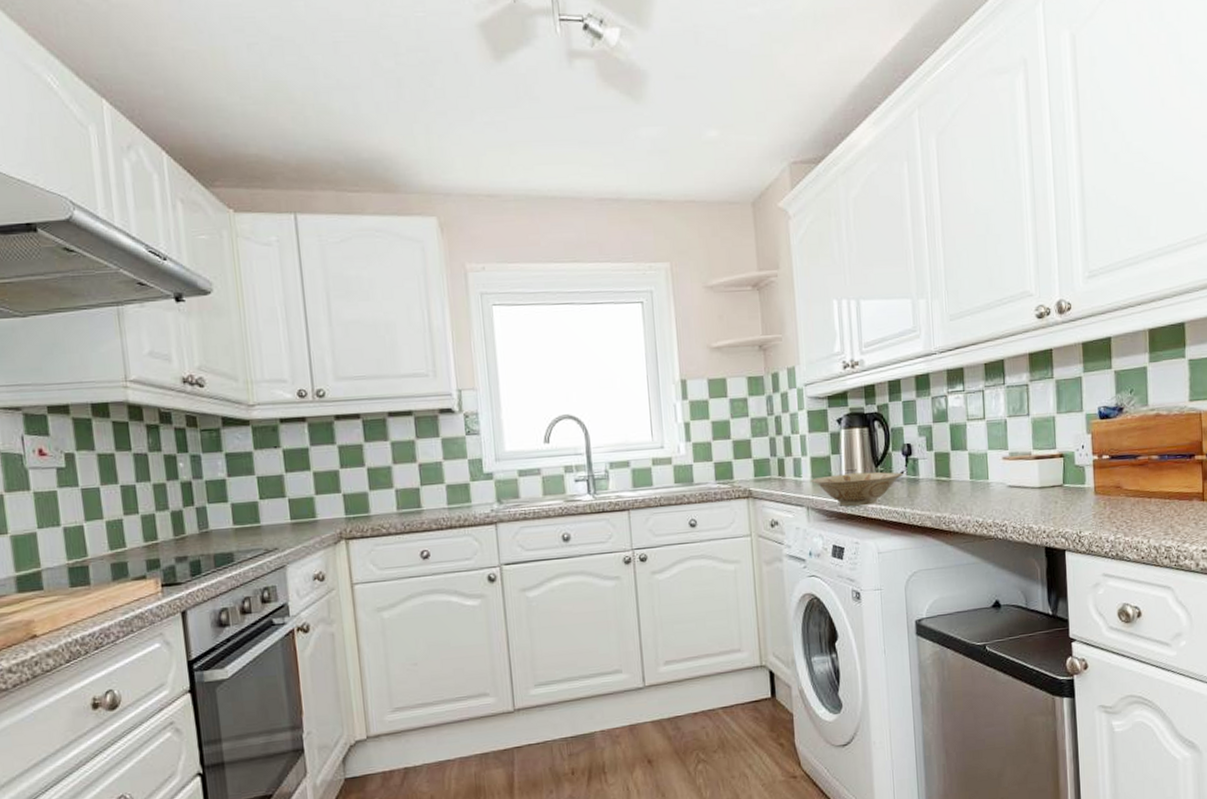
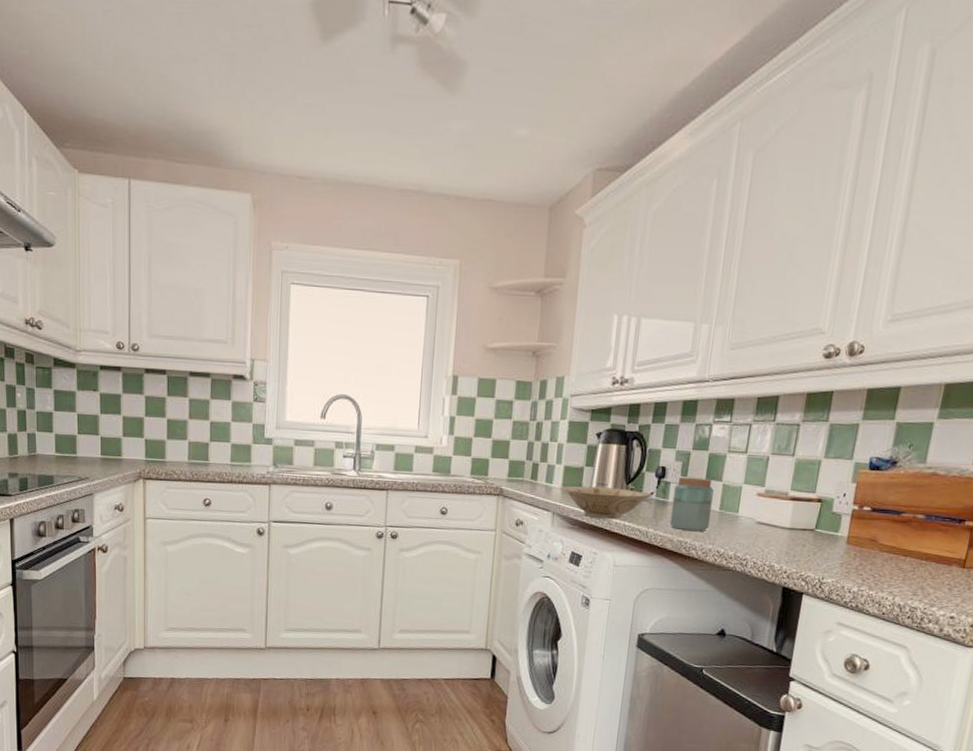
peanut butter: none [922,449,963,505] -> present [669,477,714,531]

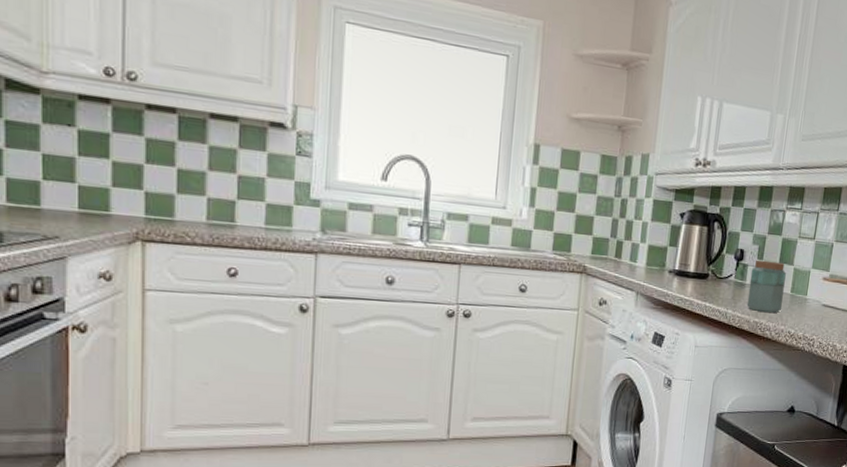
bowl: present [560,486,653,520] -> none [644,265,732,301]

